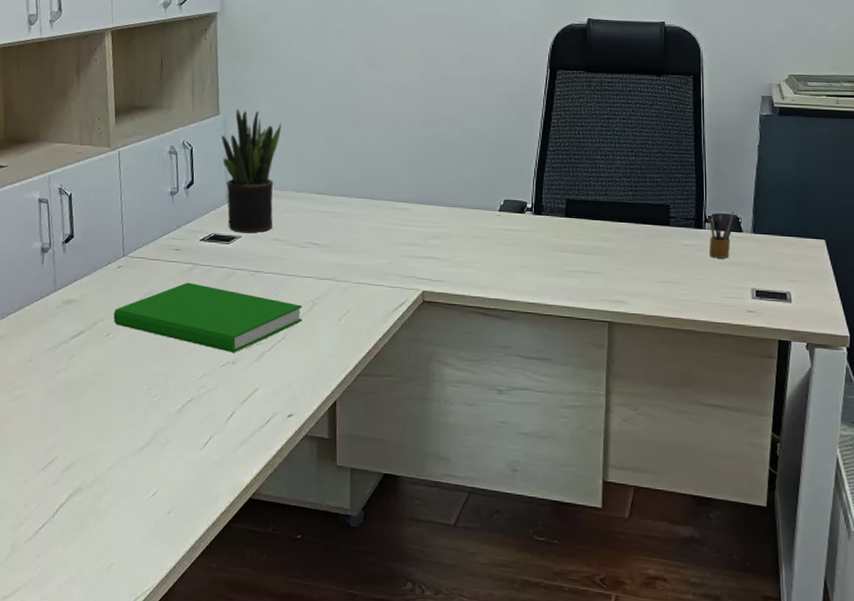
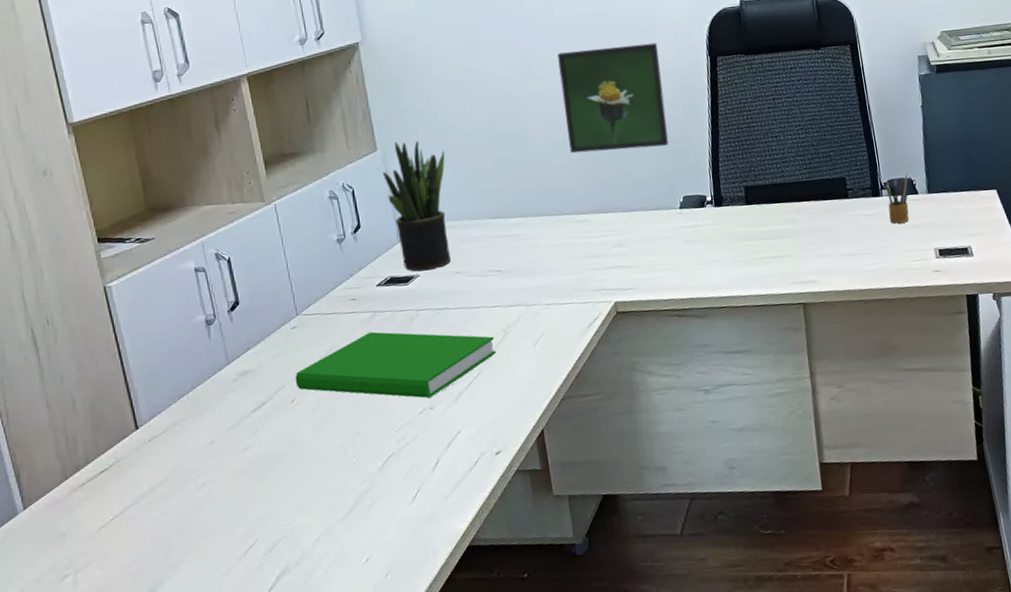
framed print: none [400,47,500,148] -> present [557,42,669,154]

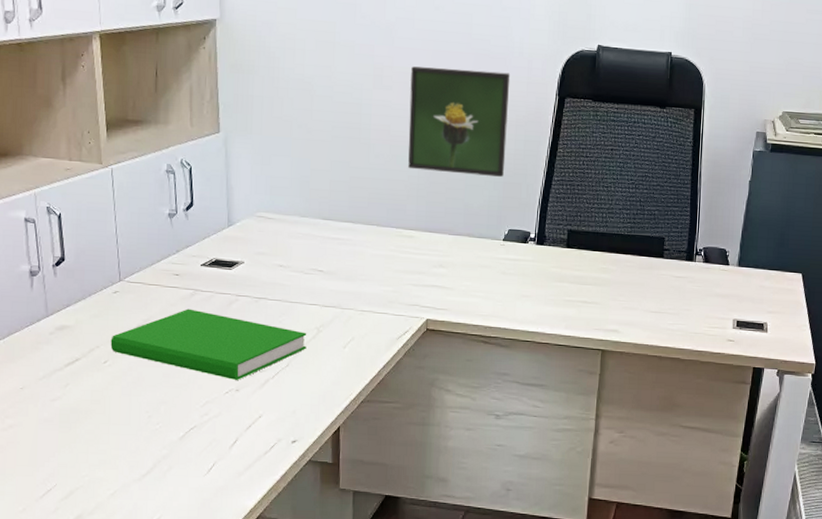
potted plant: present [383,140,451,272] -> none [222,126,285,259]
pencil box: present [885,175,912,224] -> none [697,245,726,290]

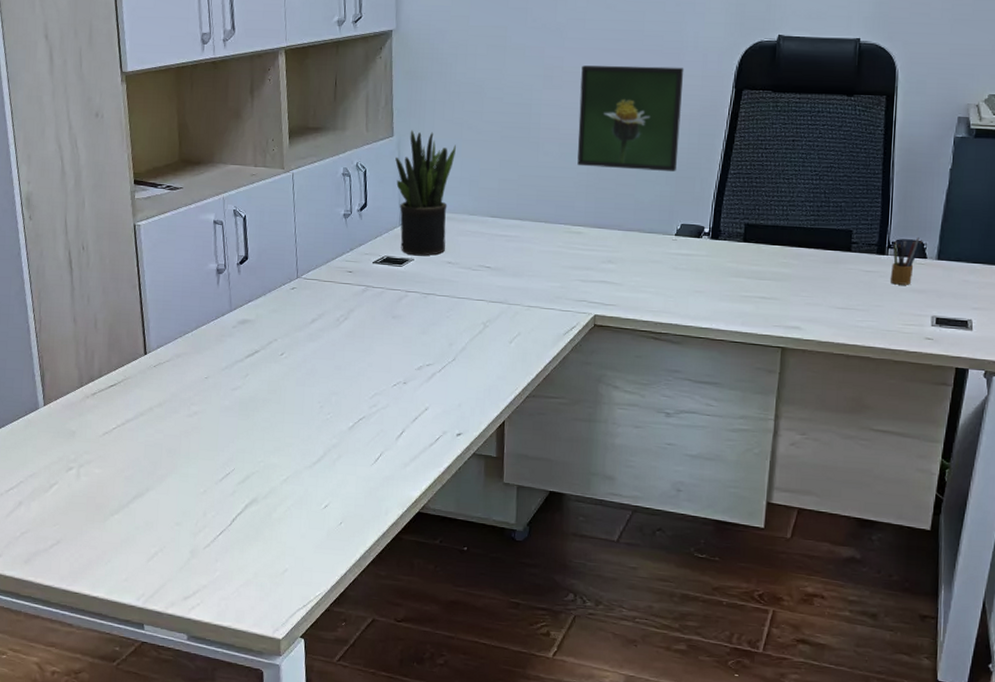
book: present [110,308,307,380] -> none [287,304,474,373]
potted plant: none [222,126,285,259] -> present [395,130,456,256]
pencil box: none [697,245,726,290] -> present [889,237,923,285]

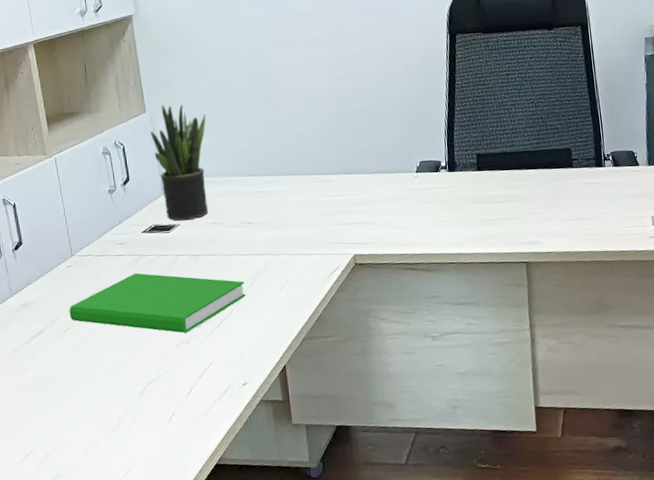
book: none [287,304,474,373] -> present [69,273,246,333]
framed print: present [577,65,684,171] -> none [310,20,409,120]
pencil box: present [889,237,923,285] -> none [608,147,633,192]

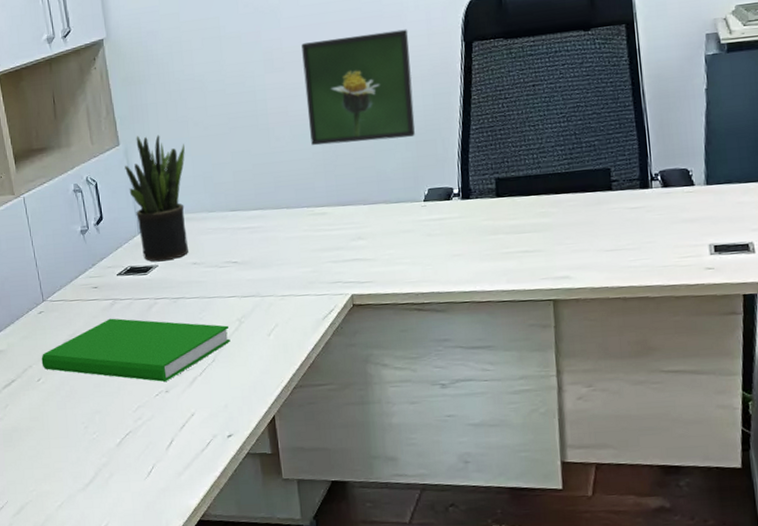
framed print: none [310,20,409,120] -> present [301,29,415,146]

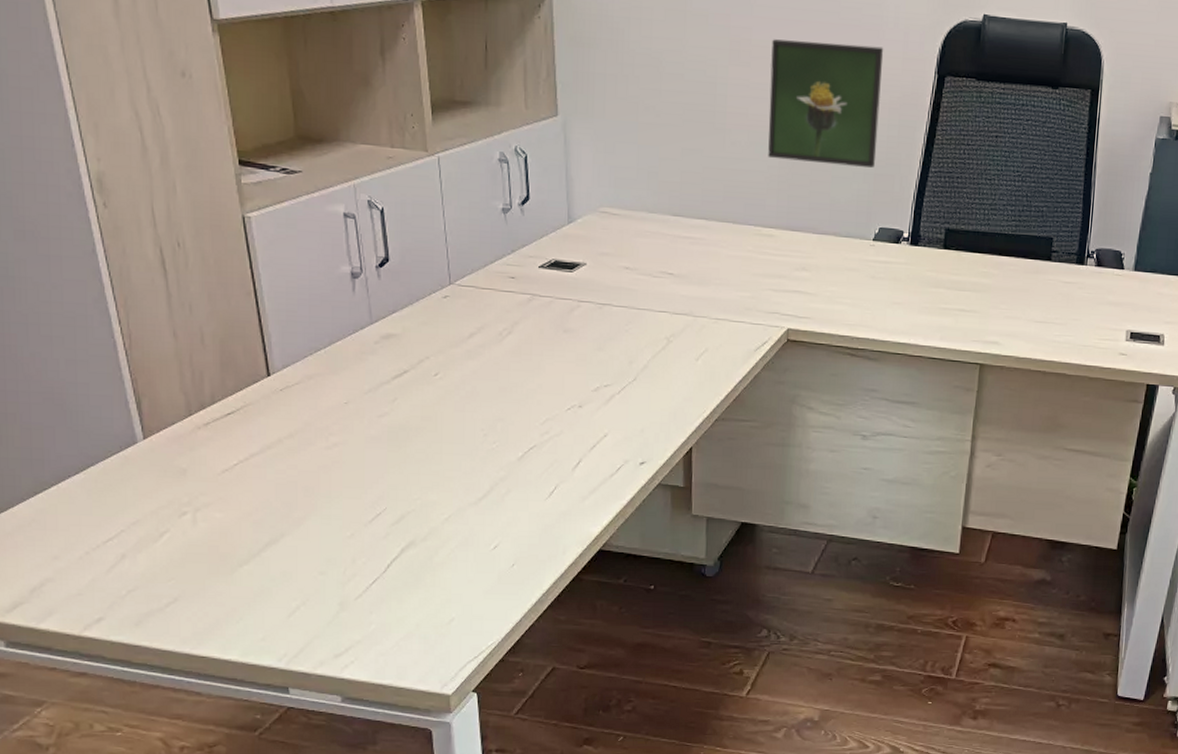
book: present [41,318,231,382] -> none [441,315,656,395]
potted plant: present [125,134,188,262] -> none [561,109,631,260]

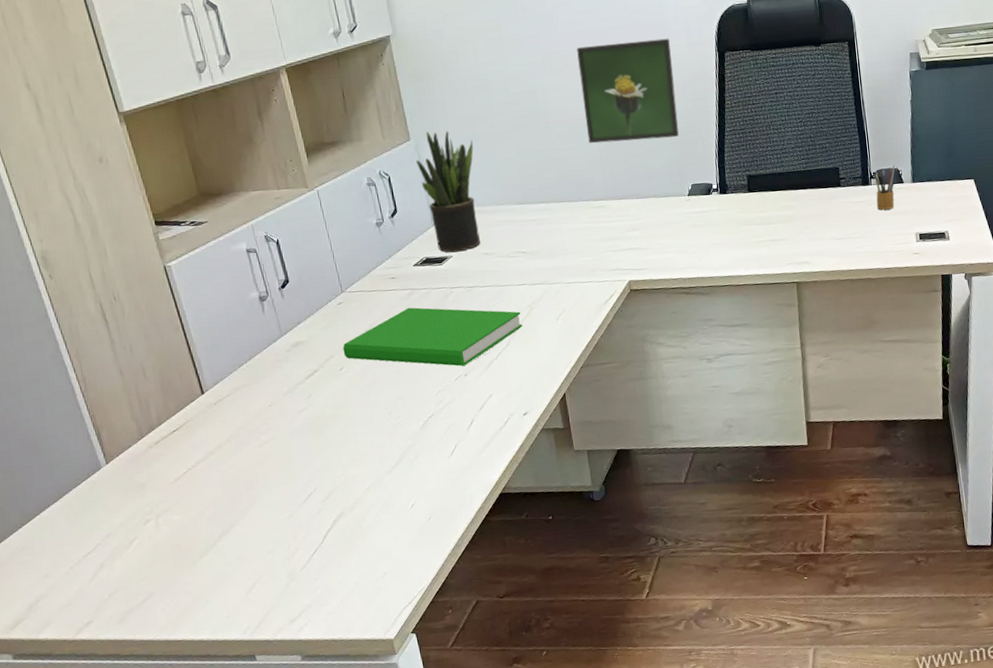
book: none [441,315,656,395] -> present [342,307,523,366]
potted plant: none [561,109,631,260] -> present [416,130,480,253]
pencil box: none [1087,246,1121,298] -> present [874,165,898,210]

